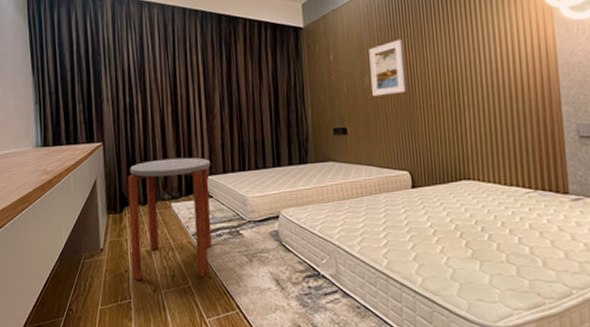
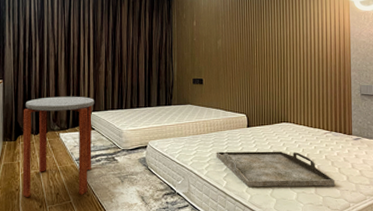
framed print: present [369,39,407,97] -> none [222,14,248,56]
serving tray: none [370,218,548,268] -> present [216,151,336,187]

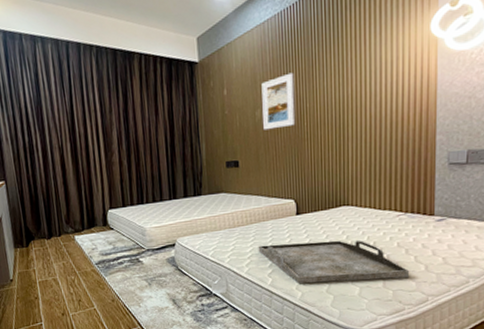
side table: present [22,96,95,198] -> none [31,193,115,306]
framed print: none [222,14,248,56] -> present [261,72,296,130]

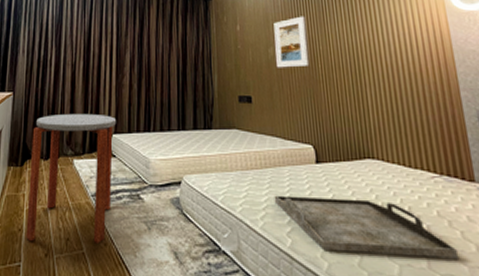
side table: none [31,193,115,306] -> present [26,113,117,243]

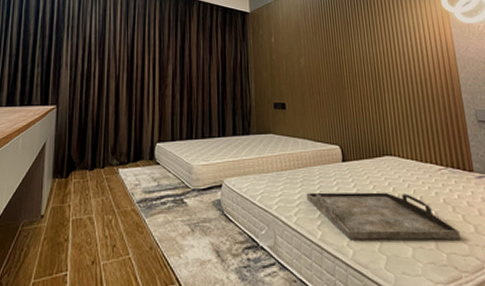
side table: present [26,113,117,243] -> none [72,124,160,251]
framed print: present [273,16,310,68] -> none [304,28,337,77]

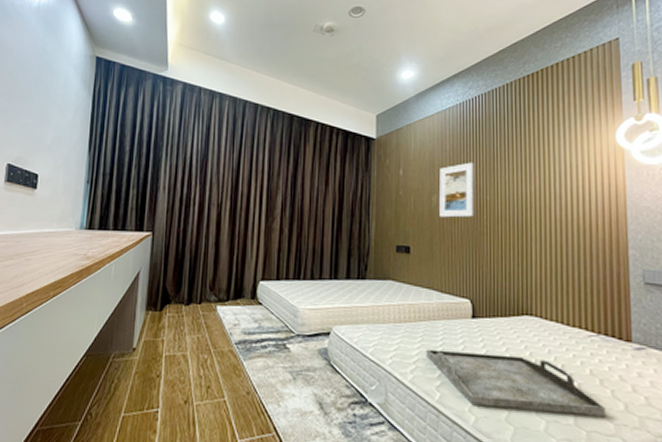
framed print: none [304,28,337,77] -> present [438,162,475,218]

